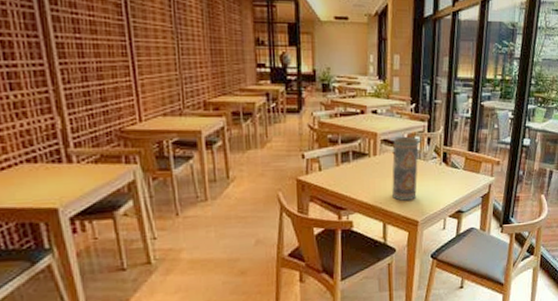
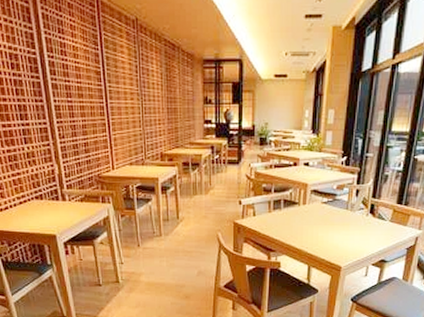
vase: present [392,136,419,202] -> none [318,187,347,248]

